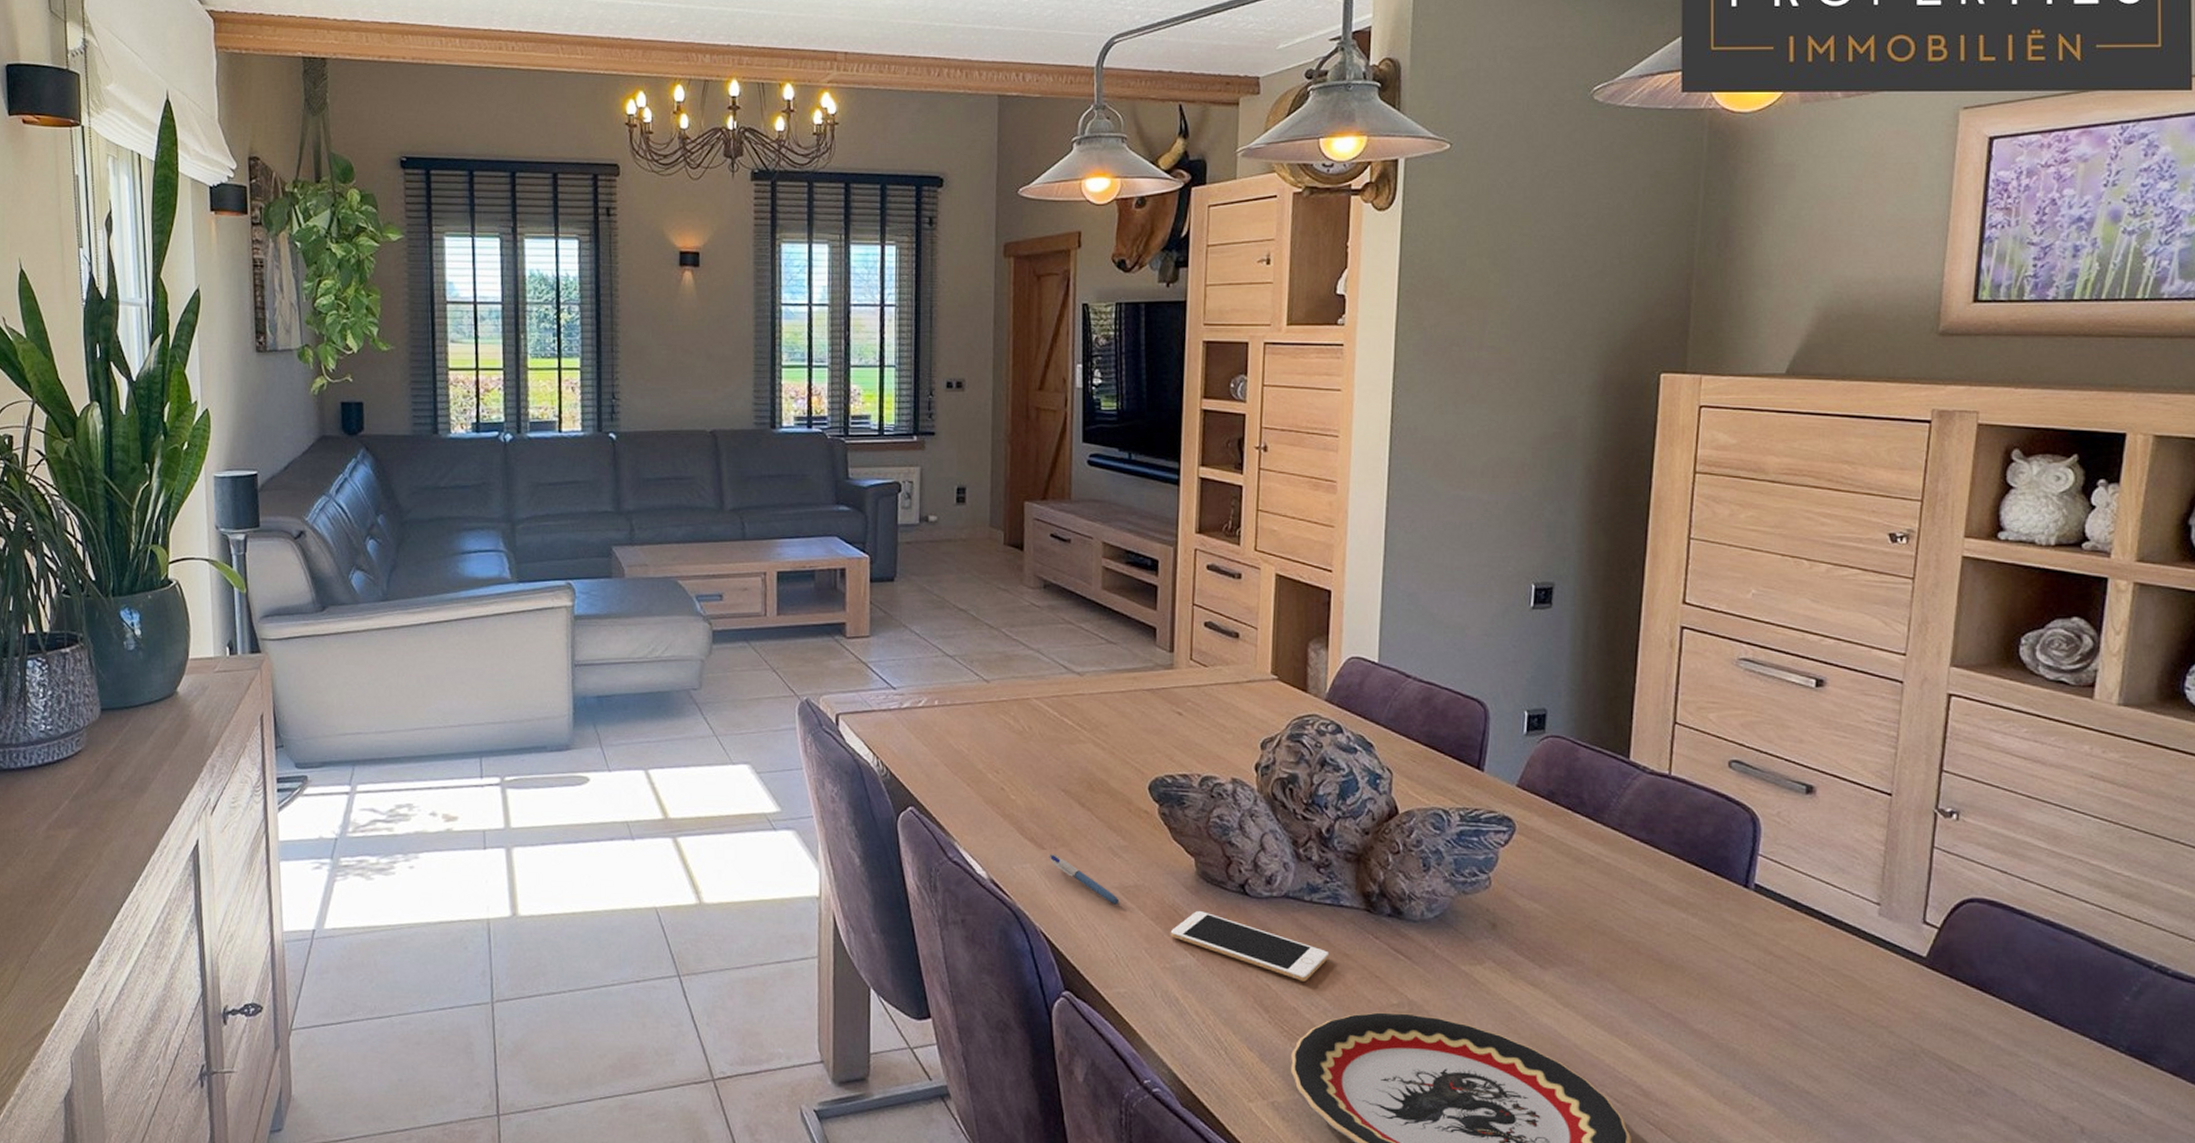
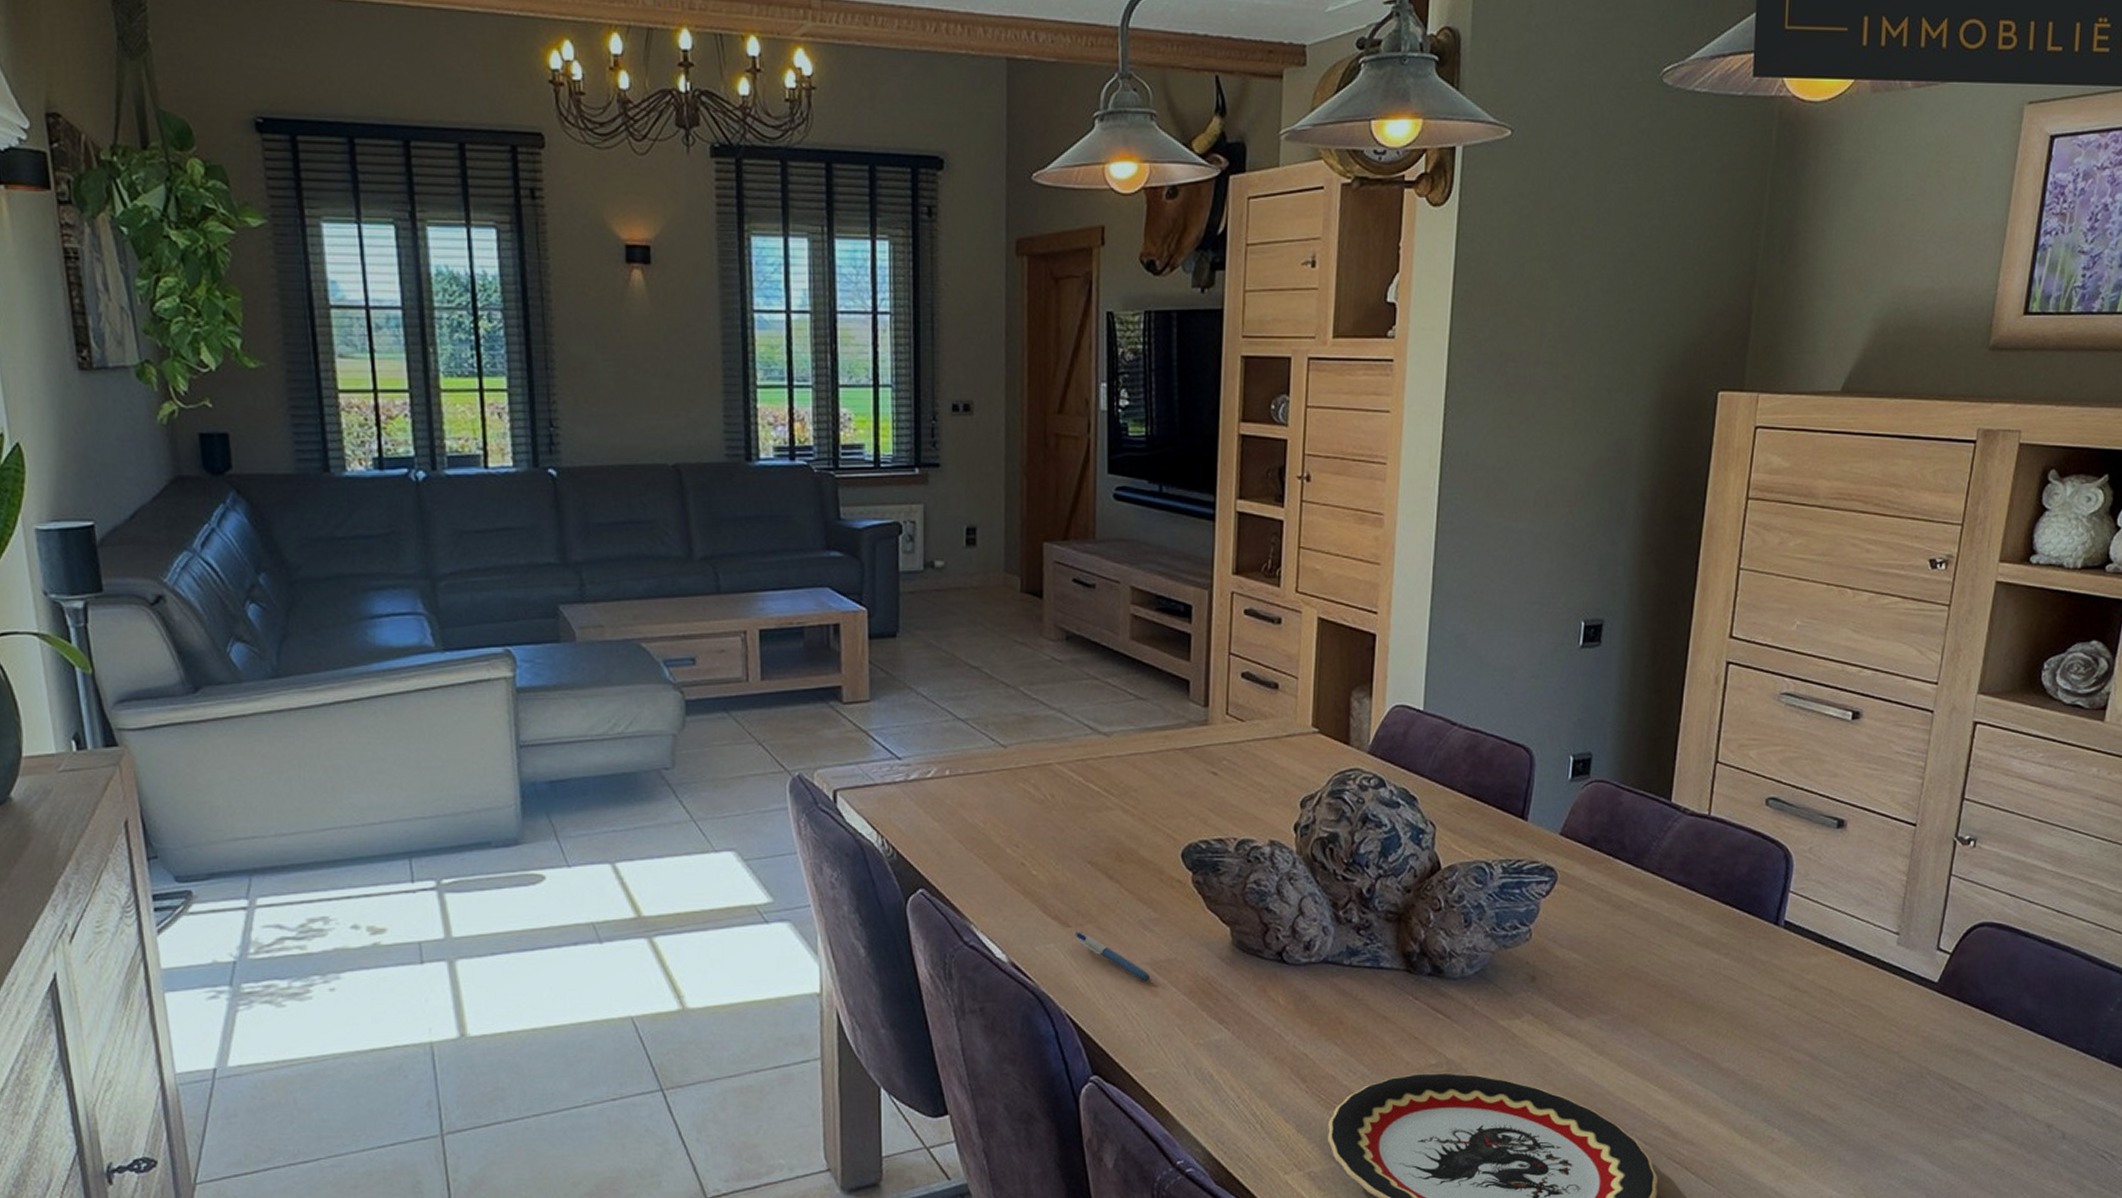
cell phone: present [1170,911,1330,981] -> none [1204,982,1369,1048]

